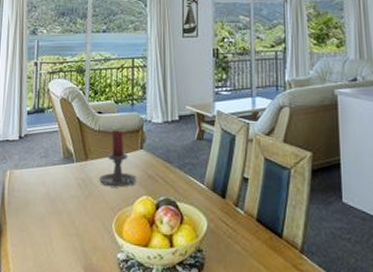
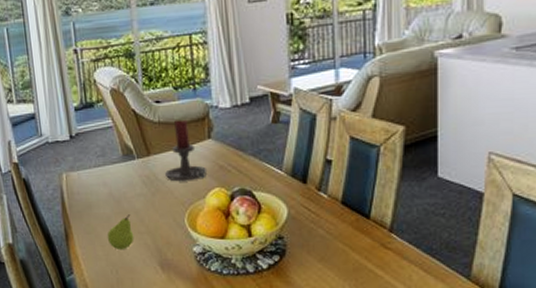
fruit: none [38,215,64,251] -> present [107,214,134,250]

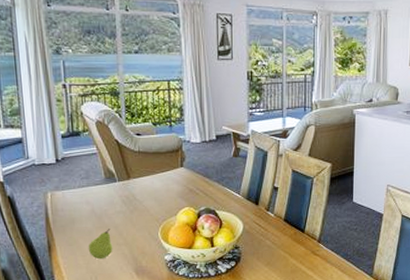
candle holder: present [164,119,207,182] -> none [142,150,179,202]

